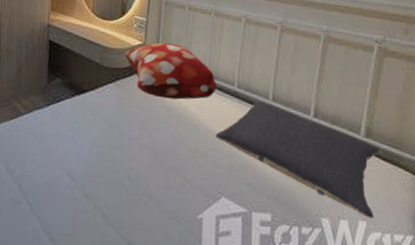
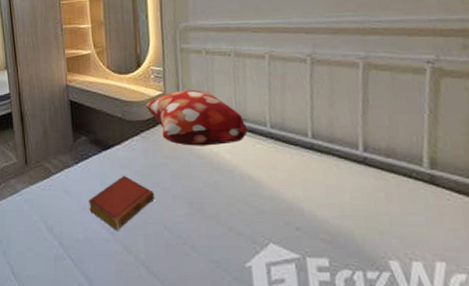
book: none [54,121,122,178] -> present [89,175,155,231]
pillow: present [216,101,380,219] -> none [253,140,454,259]

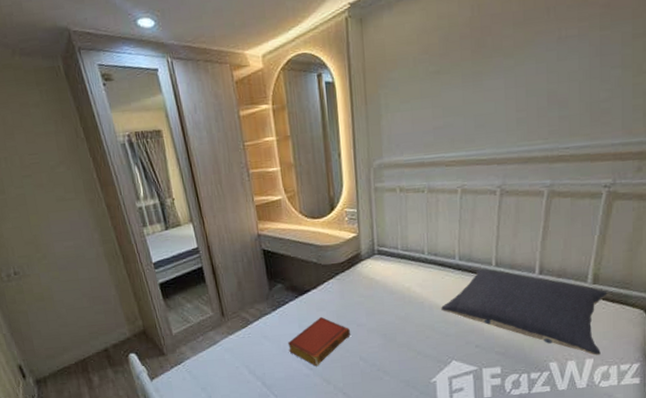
decorative pillow: present [145,90,247,146] -> none [340,229,437,284]
pillow: none [253,140,454,259] -> present [441,269,608,356]

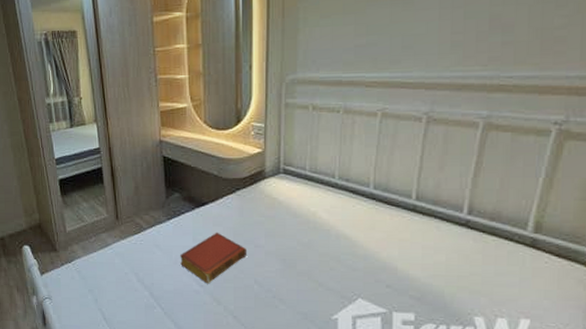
pillow: present [441,269,608,356] -> none [349,201,552,316]

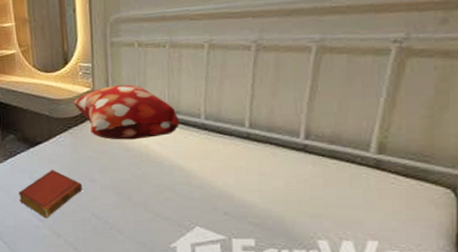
decorative pillow: none [243,148,348,206] -> present [73,84,180,140]

